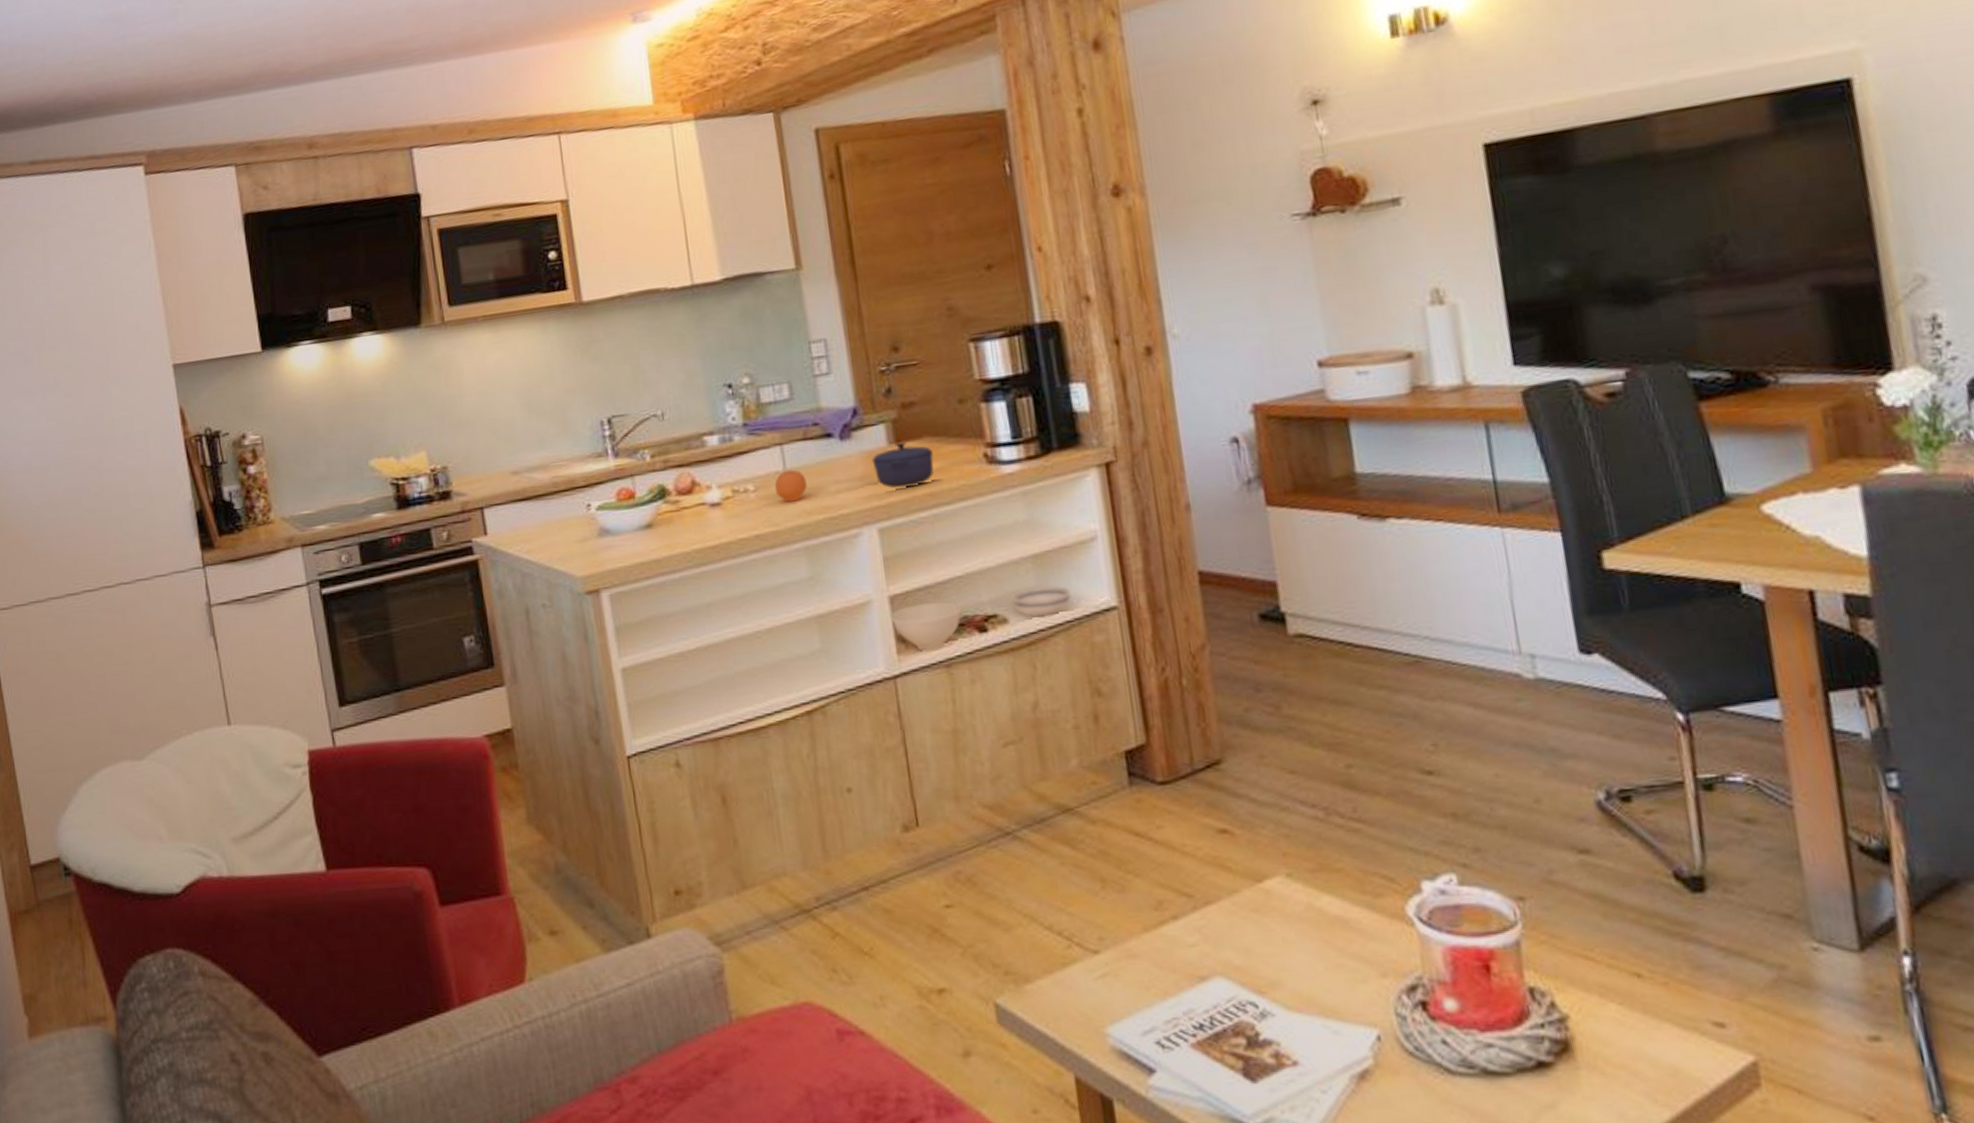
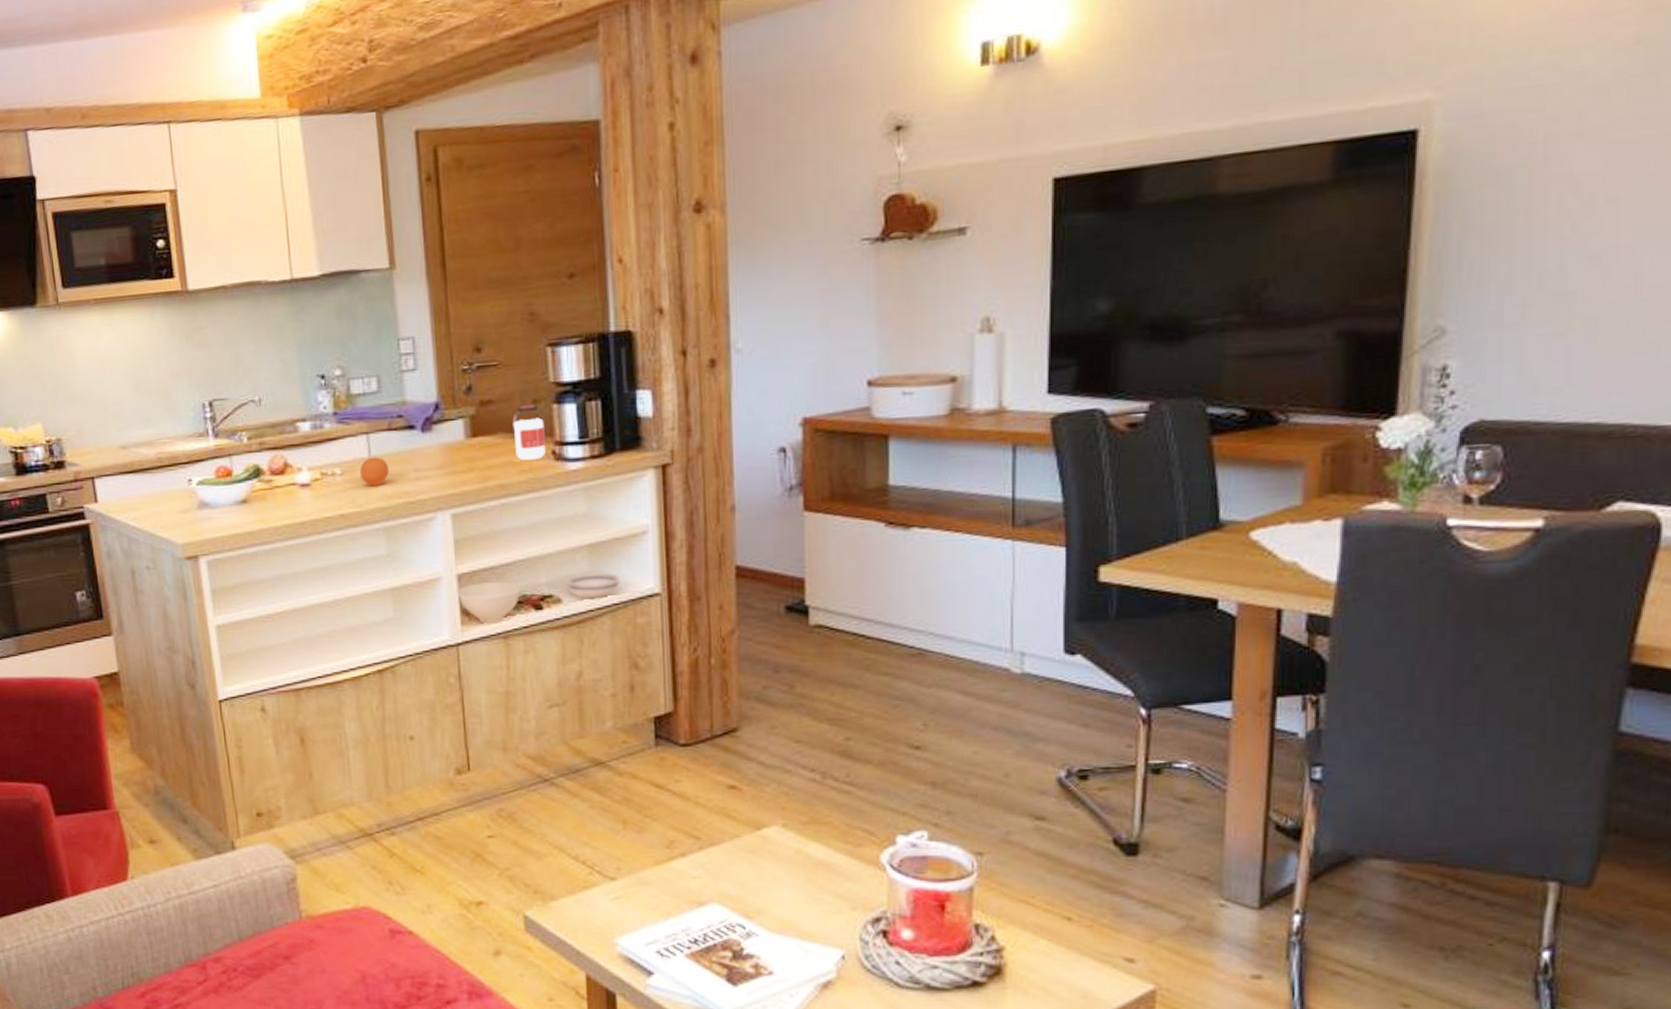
cooking pot: present [872,441,934,489] -> none [449,436,506,479]
jar: none [938,404,977,466] -> present [512,404,547,461]

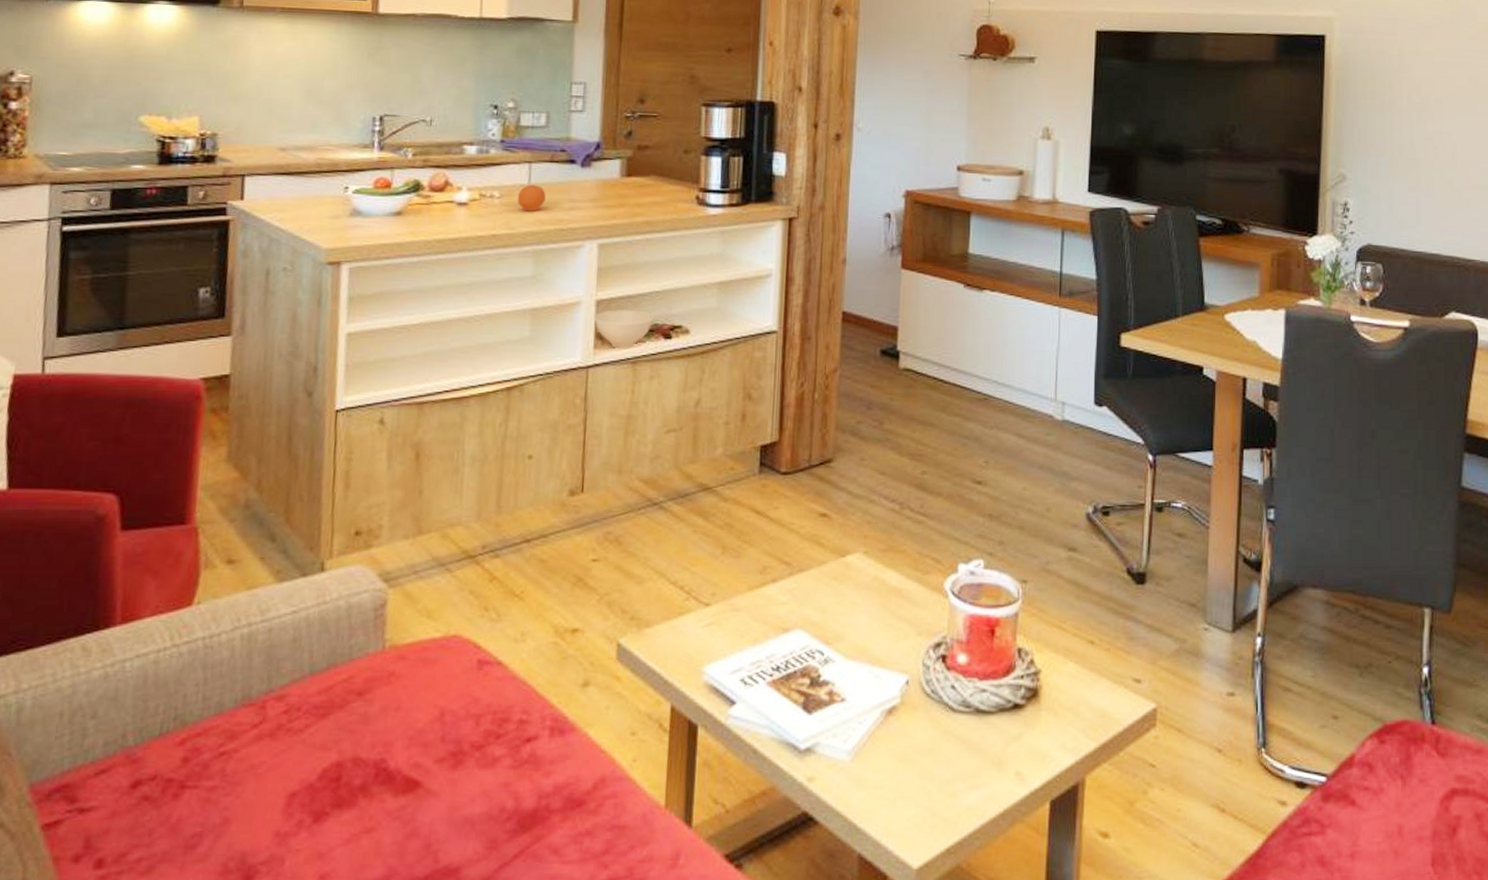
jar: present [512,404,547,461] -> none [664,153,694,203]
bowl: present [567,572,620,601] -> none [696,307,743,334]

